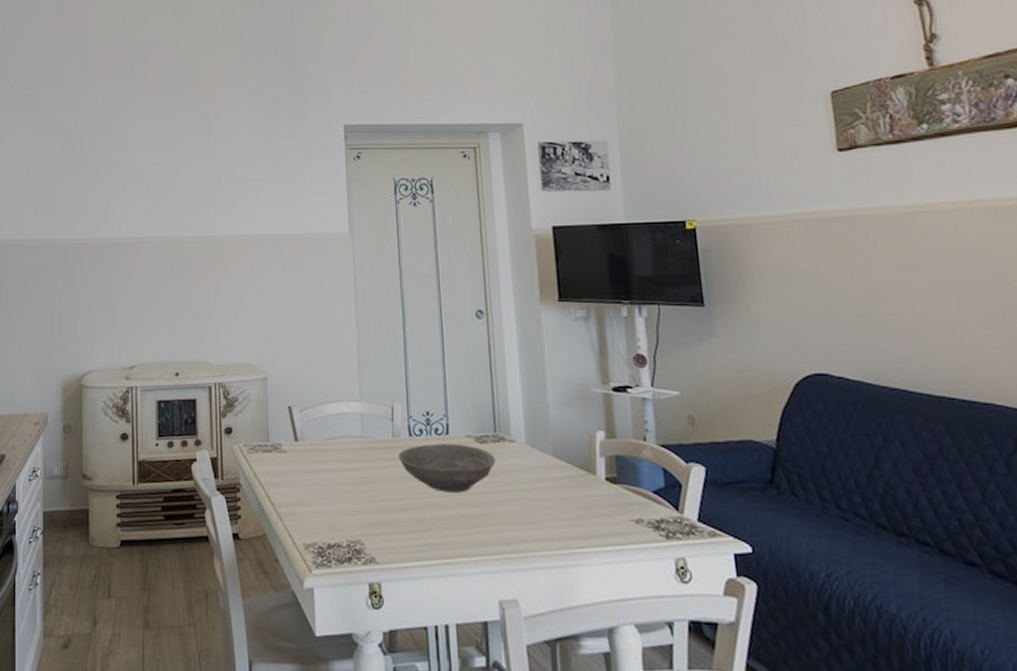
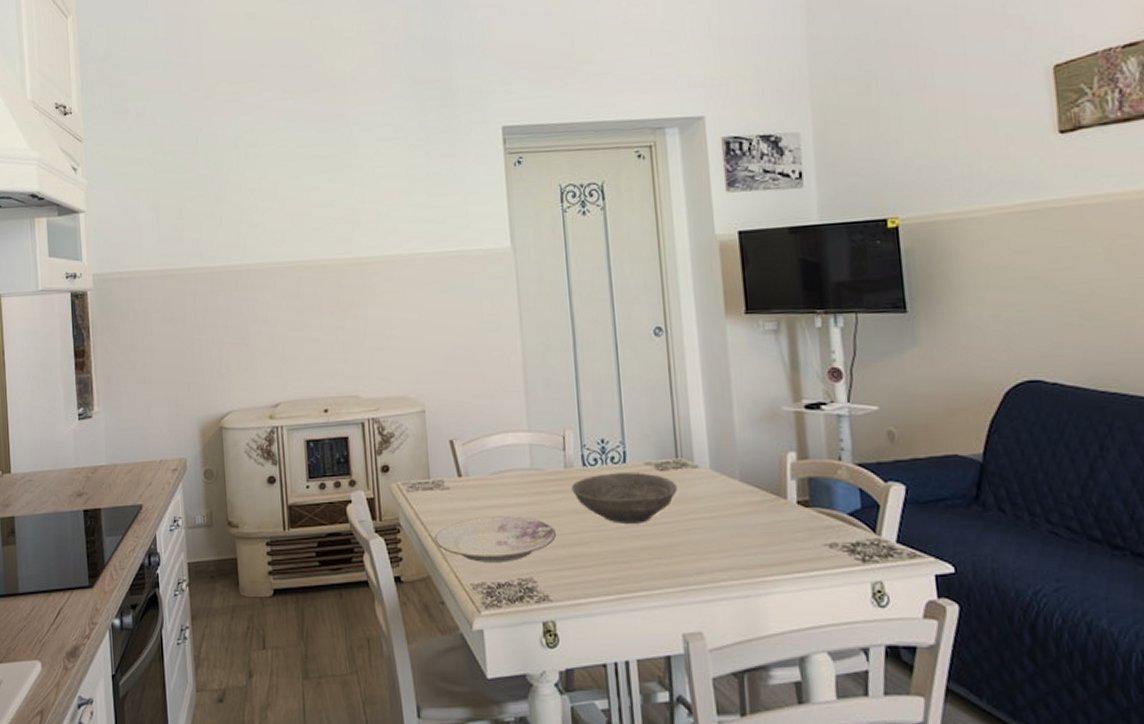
plate: none [271,479,384,524] -> present [434,516,557,562]

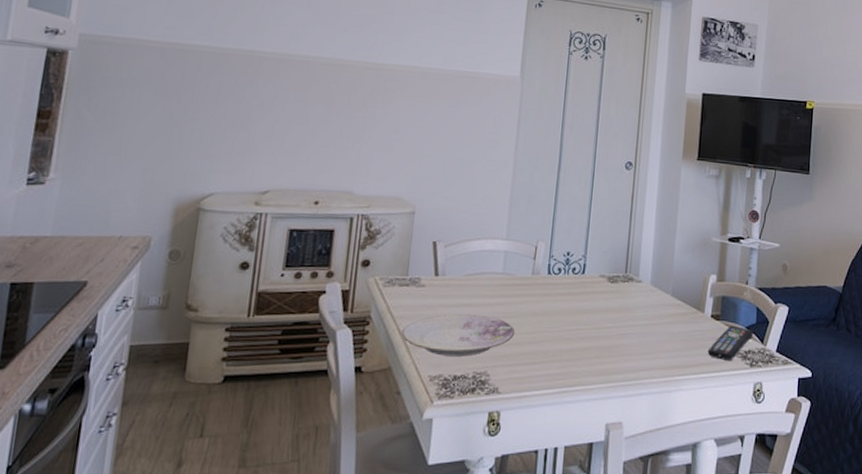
bowl: present [571,473,677,524] -> none [535,282,622,327]
remote control: none [799,512,861,555] -> present [707,325,754,360]

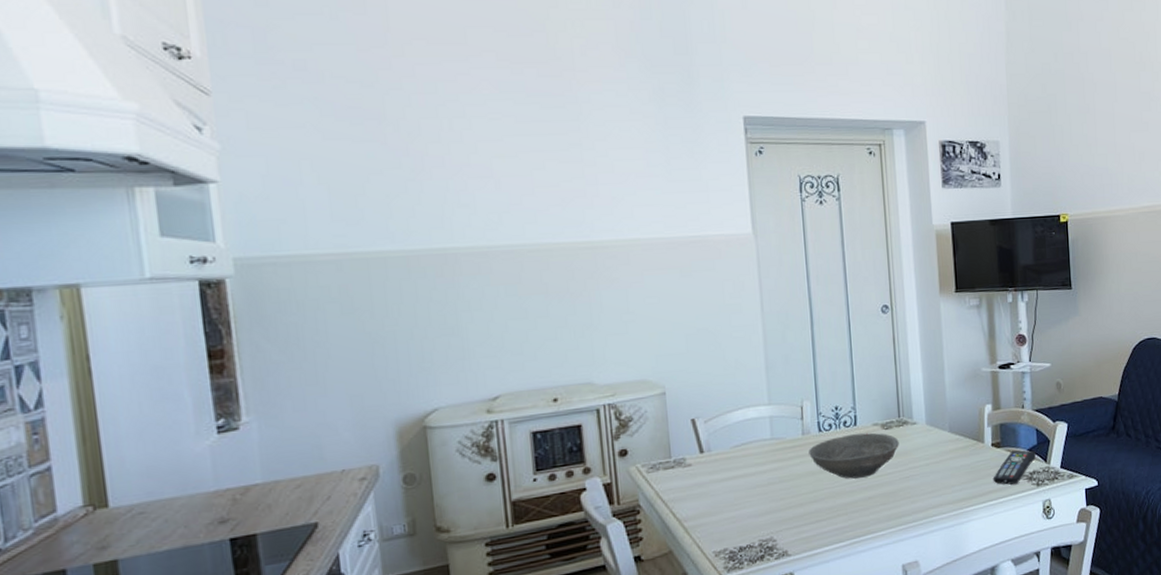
plate: present [401,314,515,357] -> none [676,483,795,531]
bowl: none [535,282,622,327] -> present [808,433,899,479]

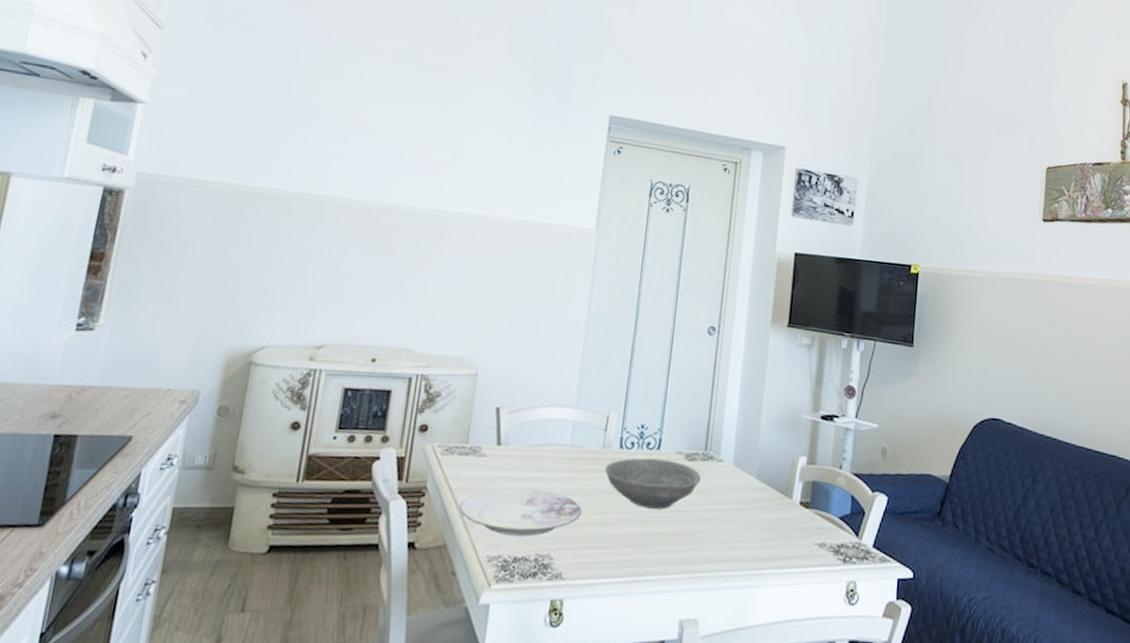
plate: none [676,483,795,531] -> present [459,488,582,537]
remote control: present [993,450,1037,485] -> none [795,514,848,554]

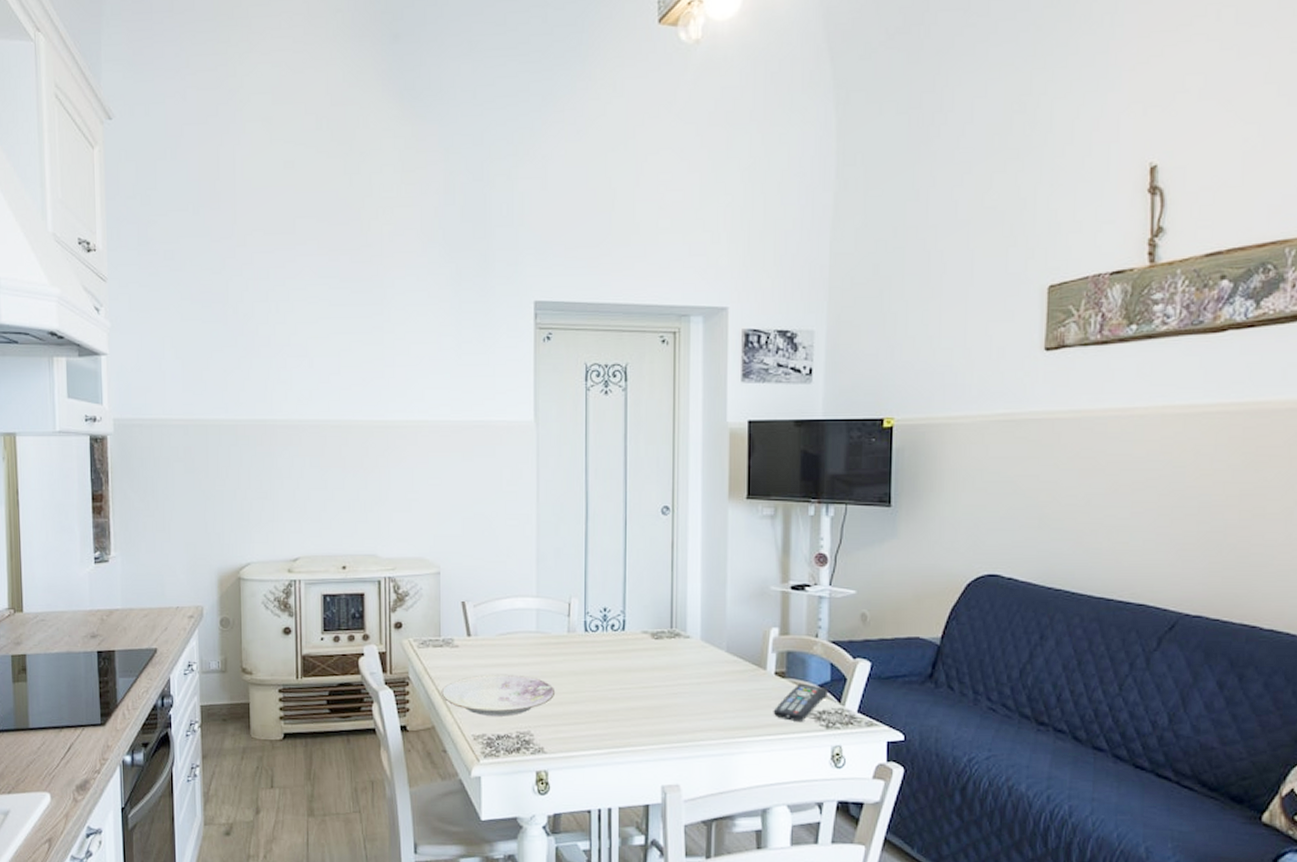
bowl: present [605,458,701,510] -> none [573,639,669,686]
remote control: none [795,514,848,554] -> present [773,683,829,721]

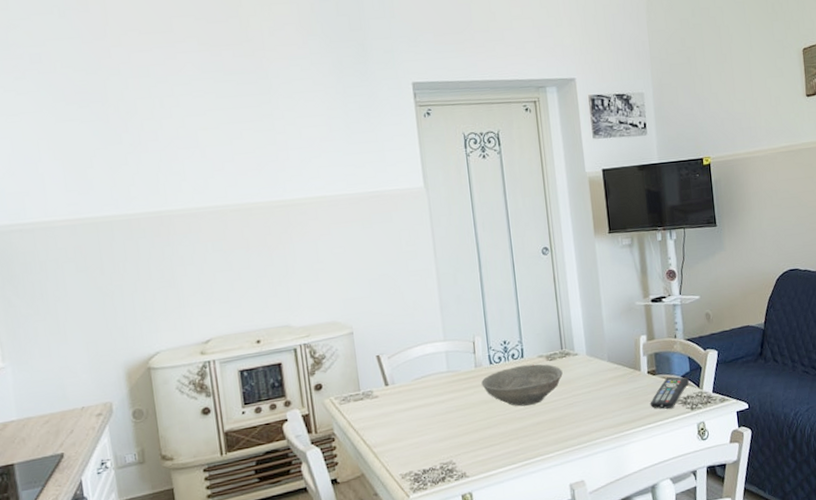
plate: present [441,674,556,716] -> none [366,412,471,455]
bowl: none [573,639,669,686] -> present [481,364,563,407]

